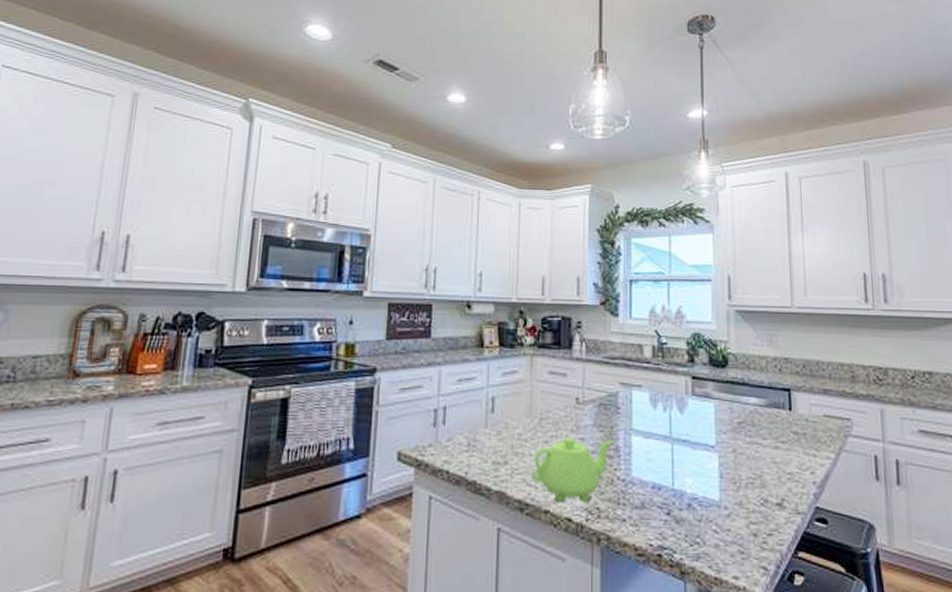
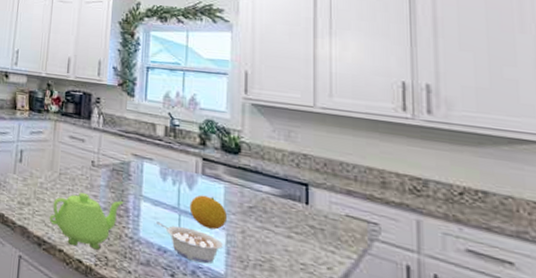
legume: none [650,456,716,493] -> present [157,221,223,264]
fruit: none [681,418,718,454] -> present [189,195,227,230]

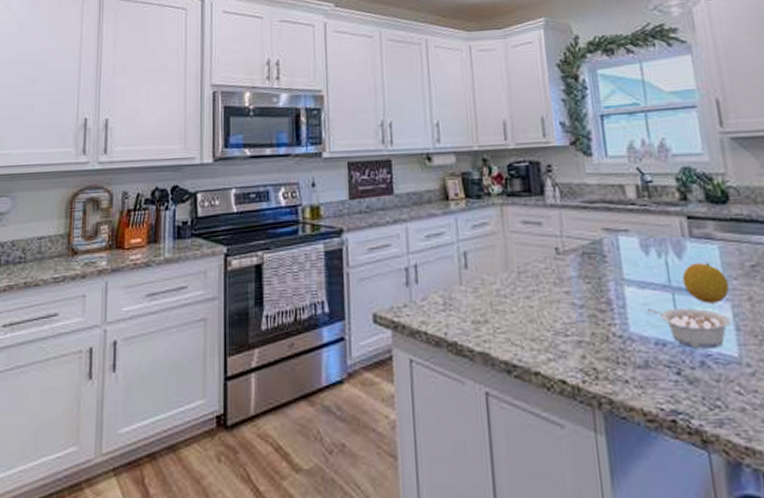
teakettle: present [49,192,124,250] -> none [515,291,604,364]

